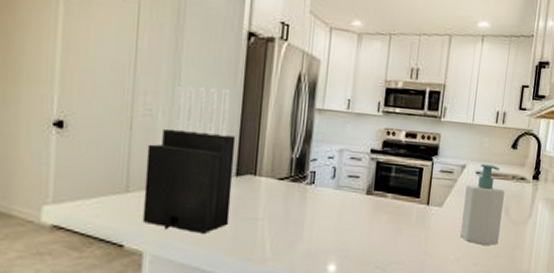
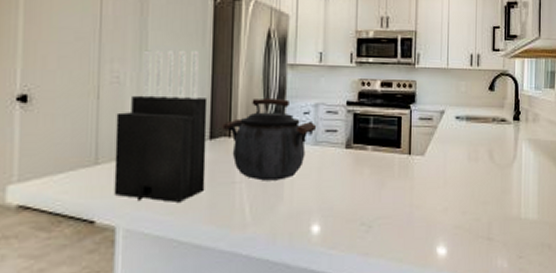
kettle: none [249,140,340,220] -> present [222,97,317,181]
soap bottle: present [460,164,505,245] -> none [446,108,486,192]

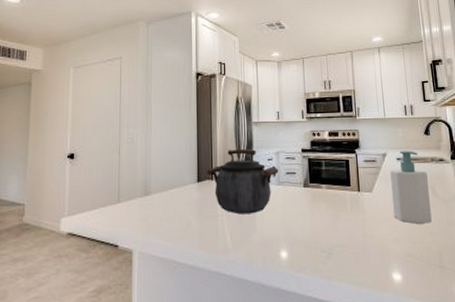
knife block: present [114,49,208,202] -> none [131,116,196,231]
soap bottle: none [446,108,486,192] -> present [390,151,432,224]

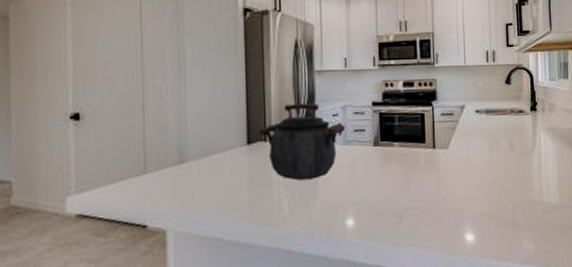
soap bottle: present [390,151,432,224] -> none [468,102,508,181]

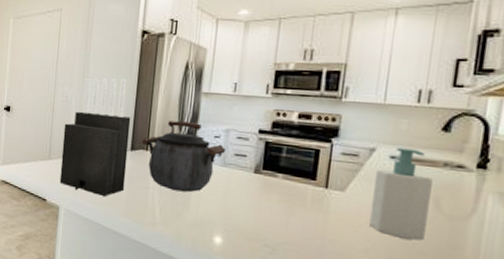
knife block: none [160,63,246,206] -> present [59,77,131,196]
soap bottle: none [468,102,508,181] -> present [369,147,433,241]

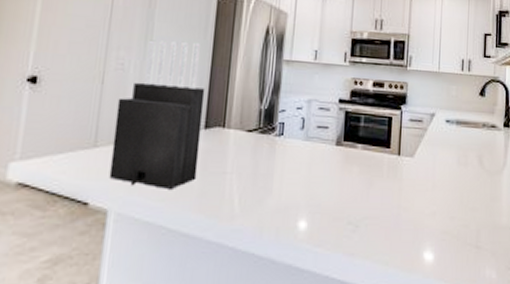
kettle: present [141,120,227,193] -> none [217,91,309,174]
soap bottle: present [369,147,433,241] -> none [434,112,476,197]

